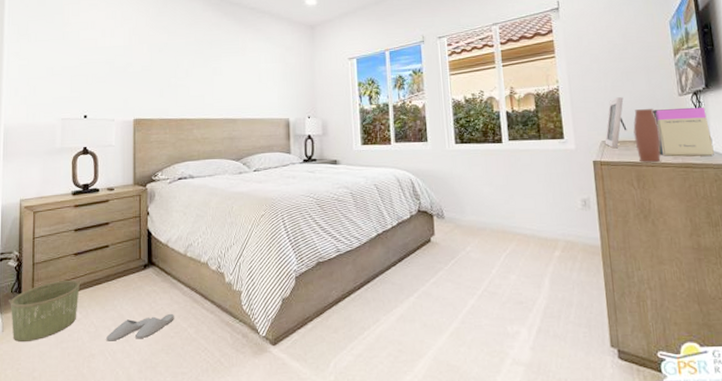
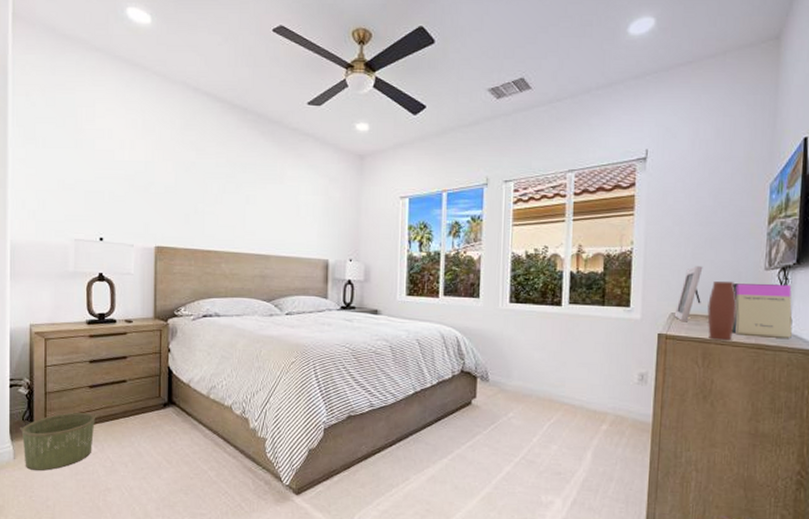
slippers: present [106,313,174,341] -> none [123,454,194,478]

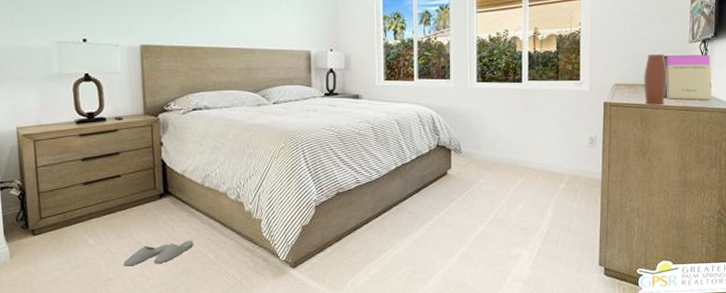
basket: present [20,412,98,471] -> none [14,208,94,268]
slippers: none [123,454,194,478] -> present [123,240,193,267]
picture frame: present [674,266,703,322] -> none [616,42,639,91]

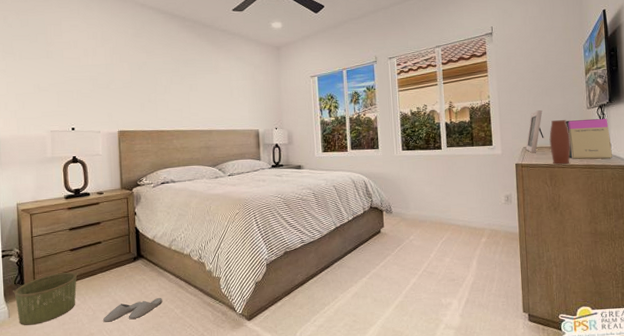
basket: none [14,208,94,268] -> present [13,272,79,325]
picture frame: none [616,42,639,91] -> present [525,110,544,153]

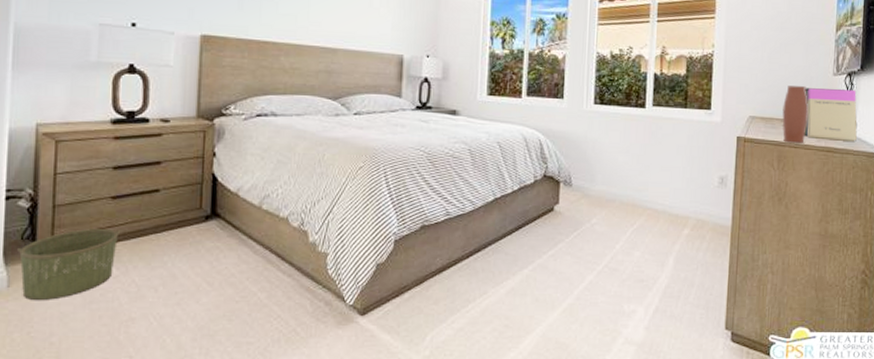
slippers: present [103,297,162,322] -> none [151,274,241,304]
picture frame: present [525,110,544,153] -> none [752,70,778,126]

